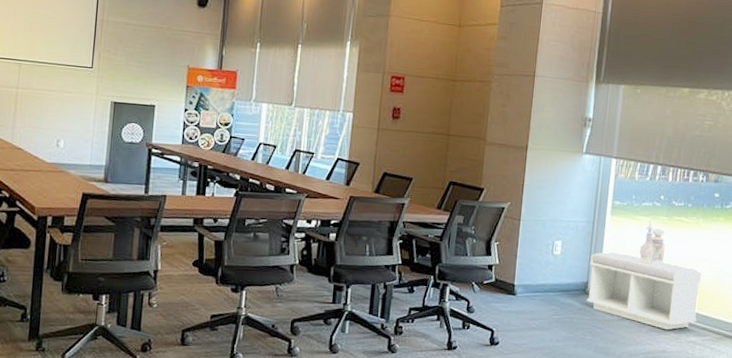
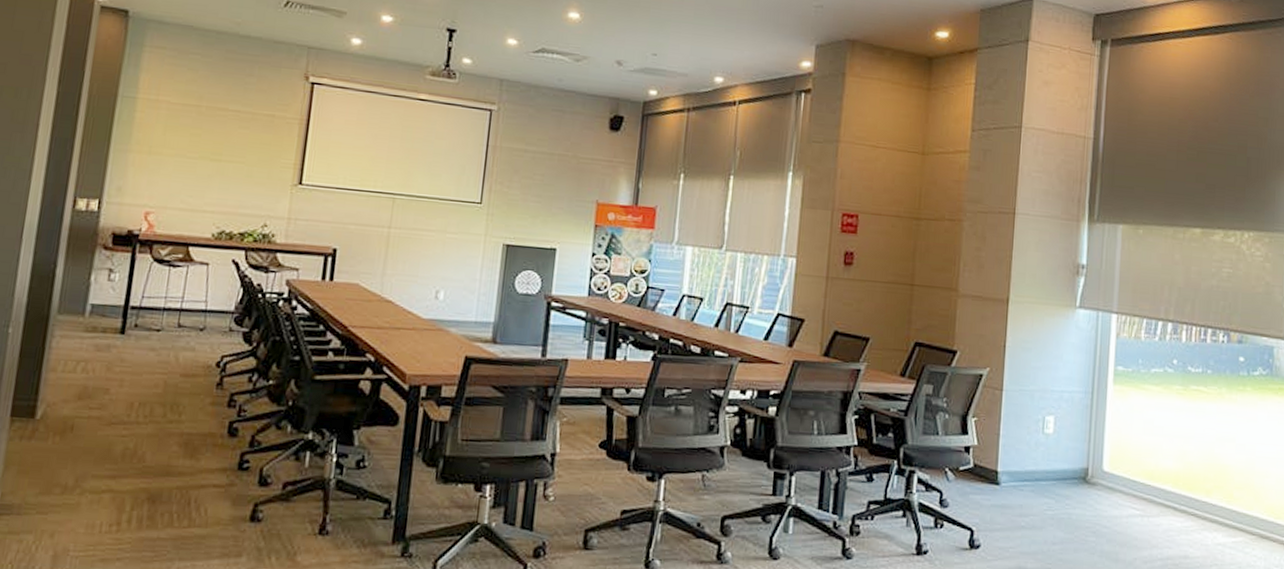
bench: present [586,252,702,330] -> none [1087,430,1229,530]
decorative vase: present [639,217,666,264] -> none [1150,387,1182,445]

